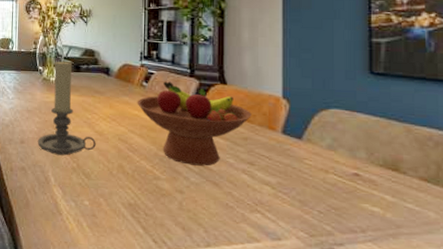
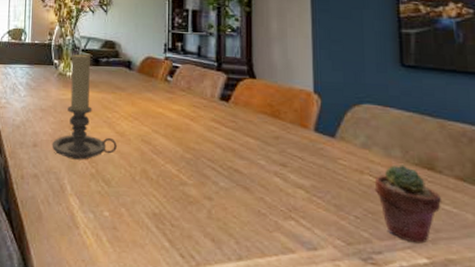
fruit bowl: present [137,81,252,166] -> none [161,75,282,169]
potted succulent: none [338,165,405,238] -> present [374,165,442,244]

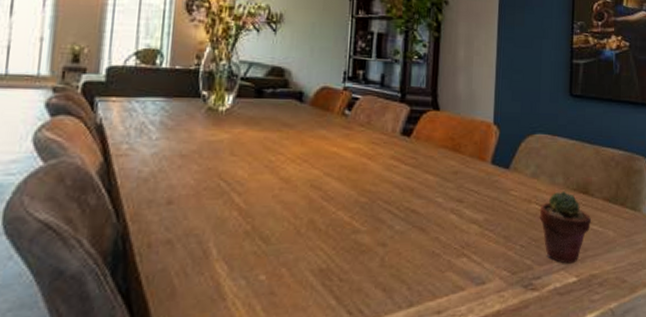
candle holder: present [52,53,117,160] -> none [193,82,280,216]

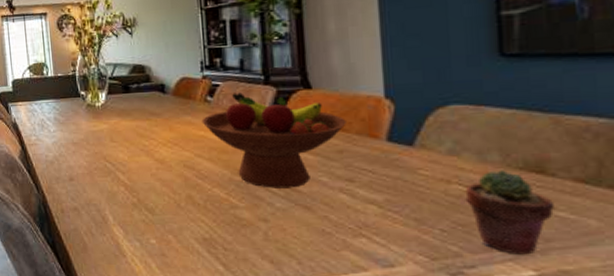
fruit bowl: none [336,108,463,210] -> present [201,92,346,188]

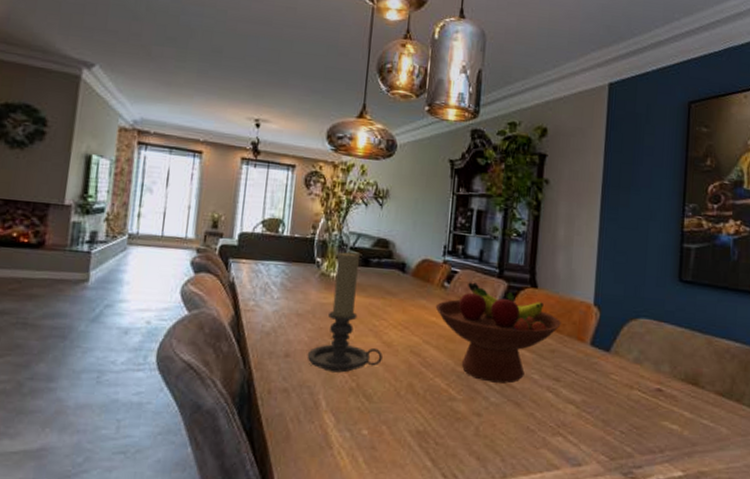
candle holder: none [88,81,158,190] -> present [307,251,383,373]
potted succulent: present [465,170,556,255] -> none [641,380,702,457]

